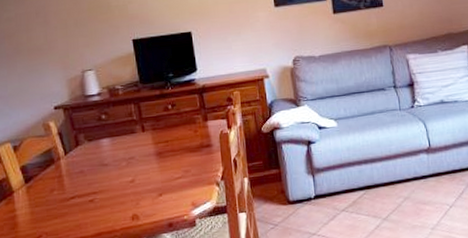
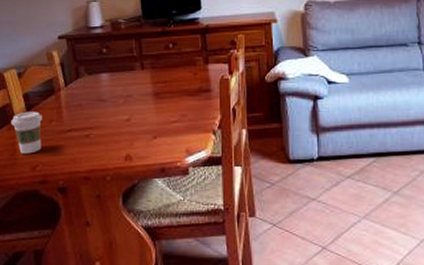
coffee cup: none [9,182,44,226] -> present [11,111,43,154]

